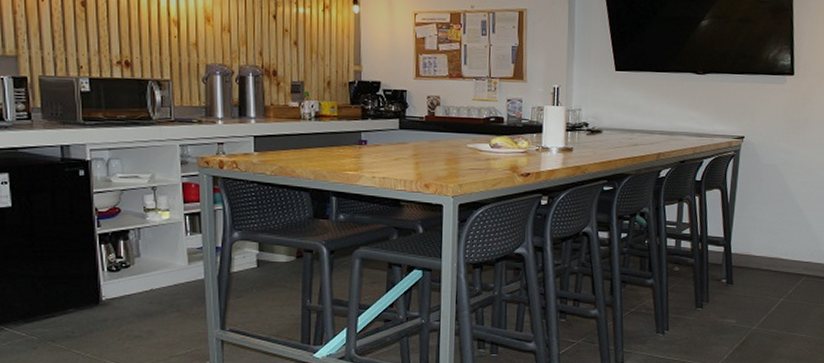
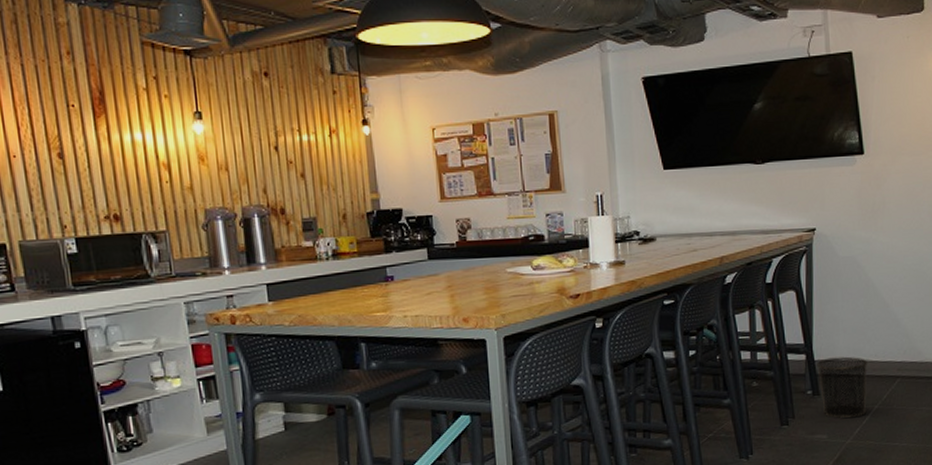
waste bin: none [733,252,779,307] -> present [817,356,869,419]

